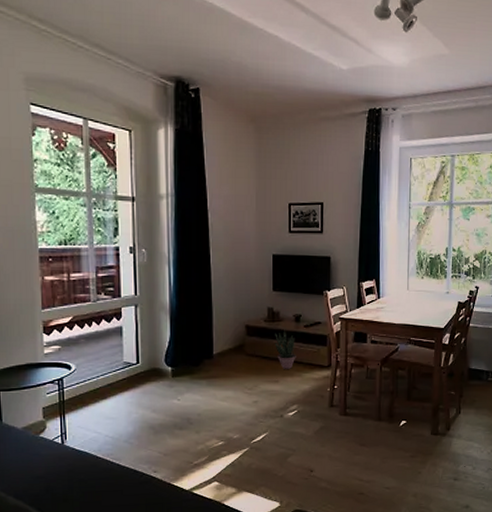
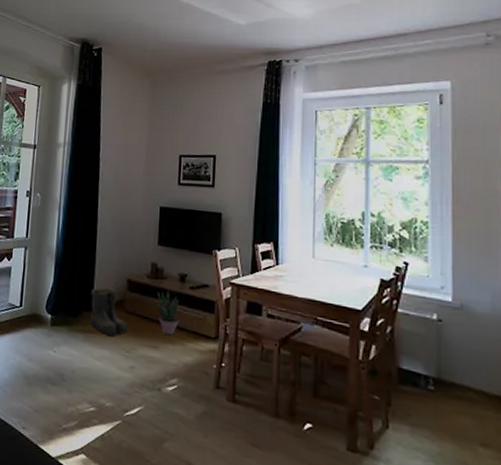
boots: none [211,335,250,378] -> present [90,287,129,336]

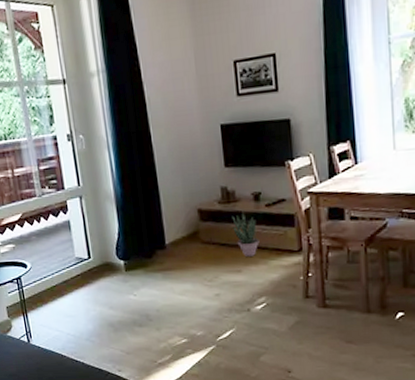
boots: present [90,287,129,336] -> none [161,221,208,269]

